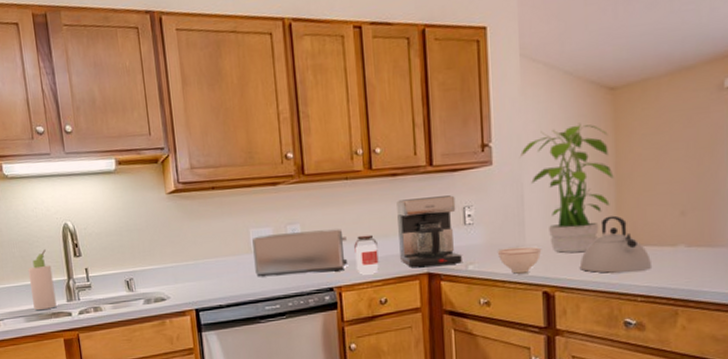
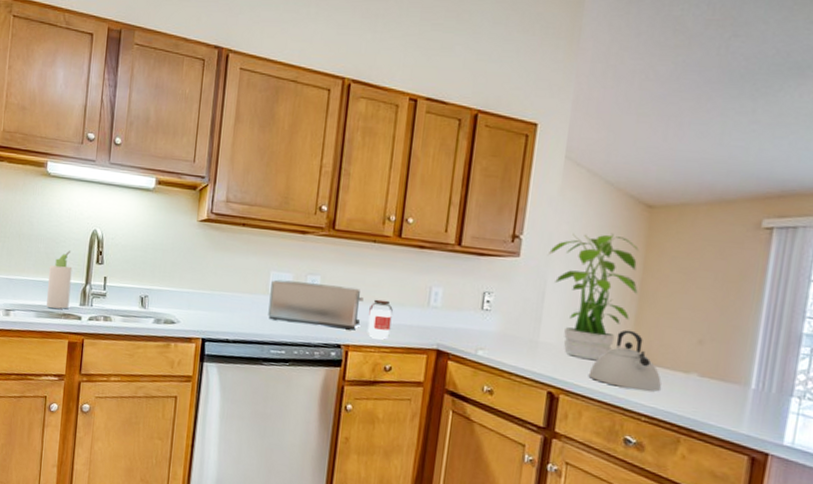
coffee maker: present [397,195,462,267] -> none [412,272,478,347]
bowl: present [497,246,542,274] -> none [509,340,554,370]

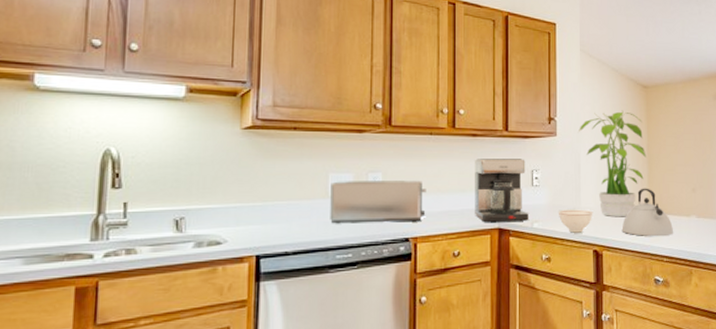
bottle: present [46,250,72,309] -> none [40,177,77,251]
jar: present [367,299,393,339] -> none [433,188,455,226]
coffee maker: none [412,272,478,347] -> present [475,159,529,222]
bowl: none [509,340,554,370] -> present [558,209,593,233]

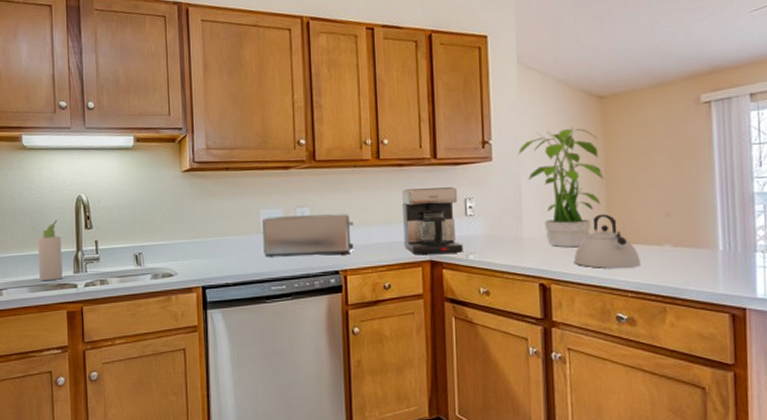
bottle: none [40,177,77,251] -> present [37,220,63,281]
bowl: present [558,209,593,233] -> none [496,239,539,265]

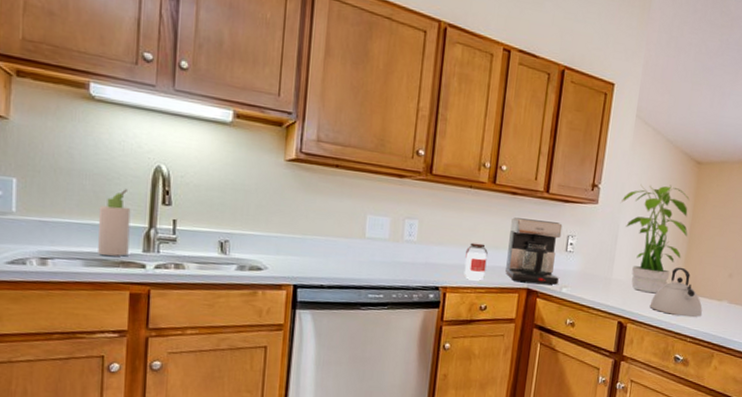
toaster: present [262,212,353,257] -> none [365,223,460,273]
jar: none [360,221,384,258] -> present [464,242,488,280]

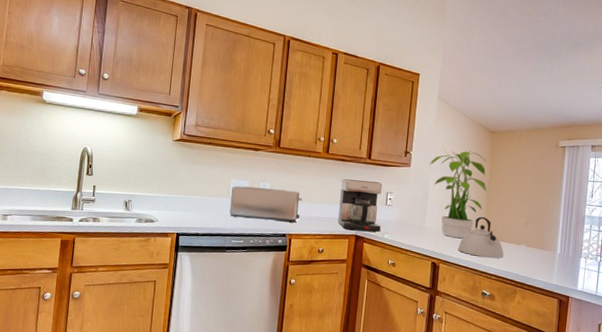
bottle: present [98,189,131,257] -> none [41,164,65,213]
toaster: none [365,223,460,273] -> present [229,185,302,223]
jar: present [464,242,488,280] -> none [305,199,324,228]

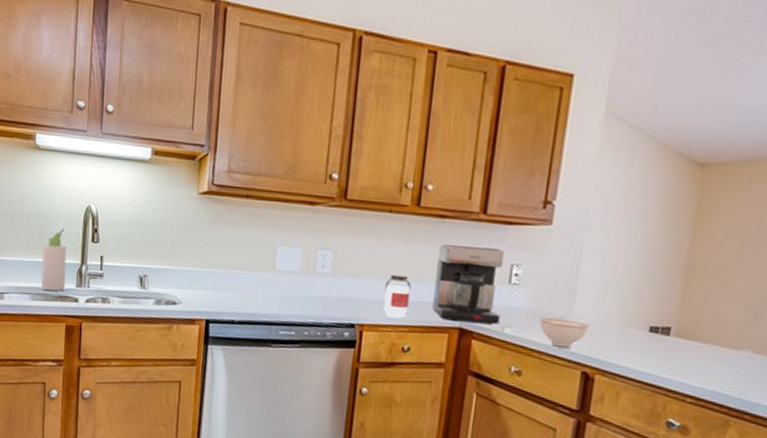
bottle: none [41,164,65,213] -> present [41,229,67,291]
toaster: present [229,185,302,223] -> none [275,255,379,309]
jar: none [305,199,324,228] -> present [383,274,411,317]
bowl: none [405,226,435,247] -> present [539,316,590,348]
potted plant: present [428,150,487,239] -> none [583,196,688,338]
kettle: present [458,216,504,259] -> none [627,303,711,371]

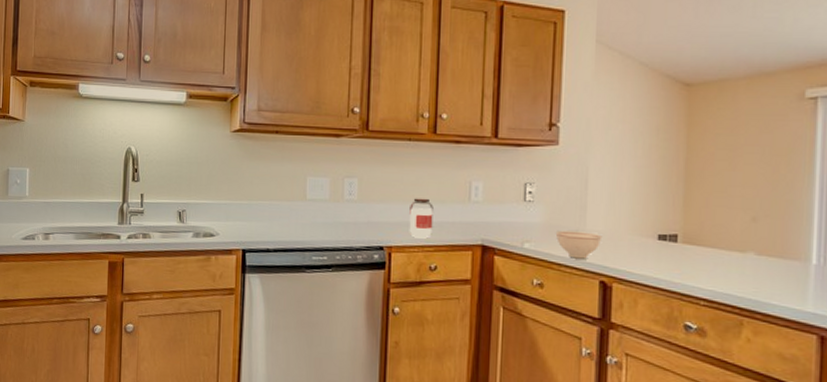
bottle: present [41,229,67,291] -> none [85,170,109,230]
coffee maker: present [432,244,505,324] -> none [455,168,518,240]

